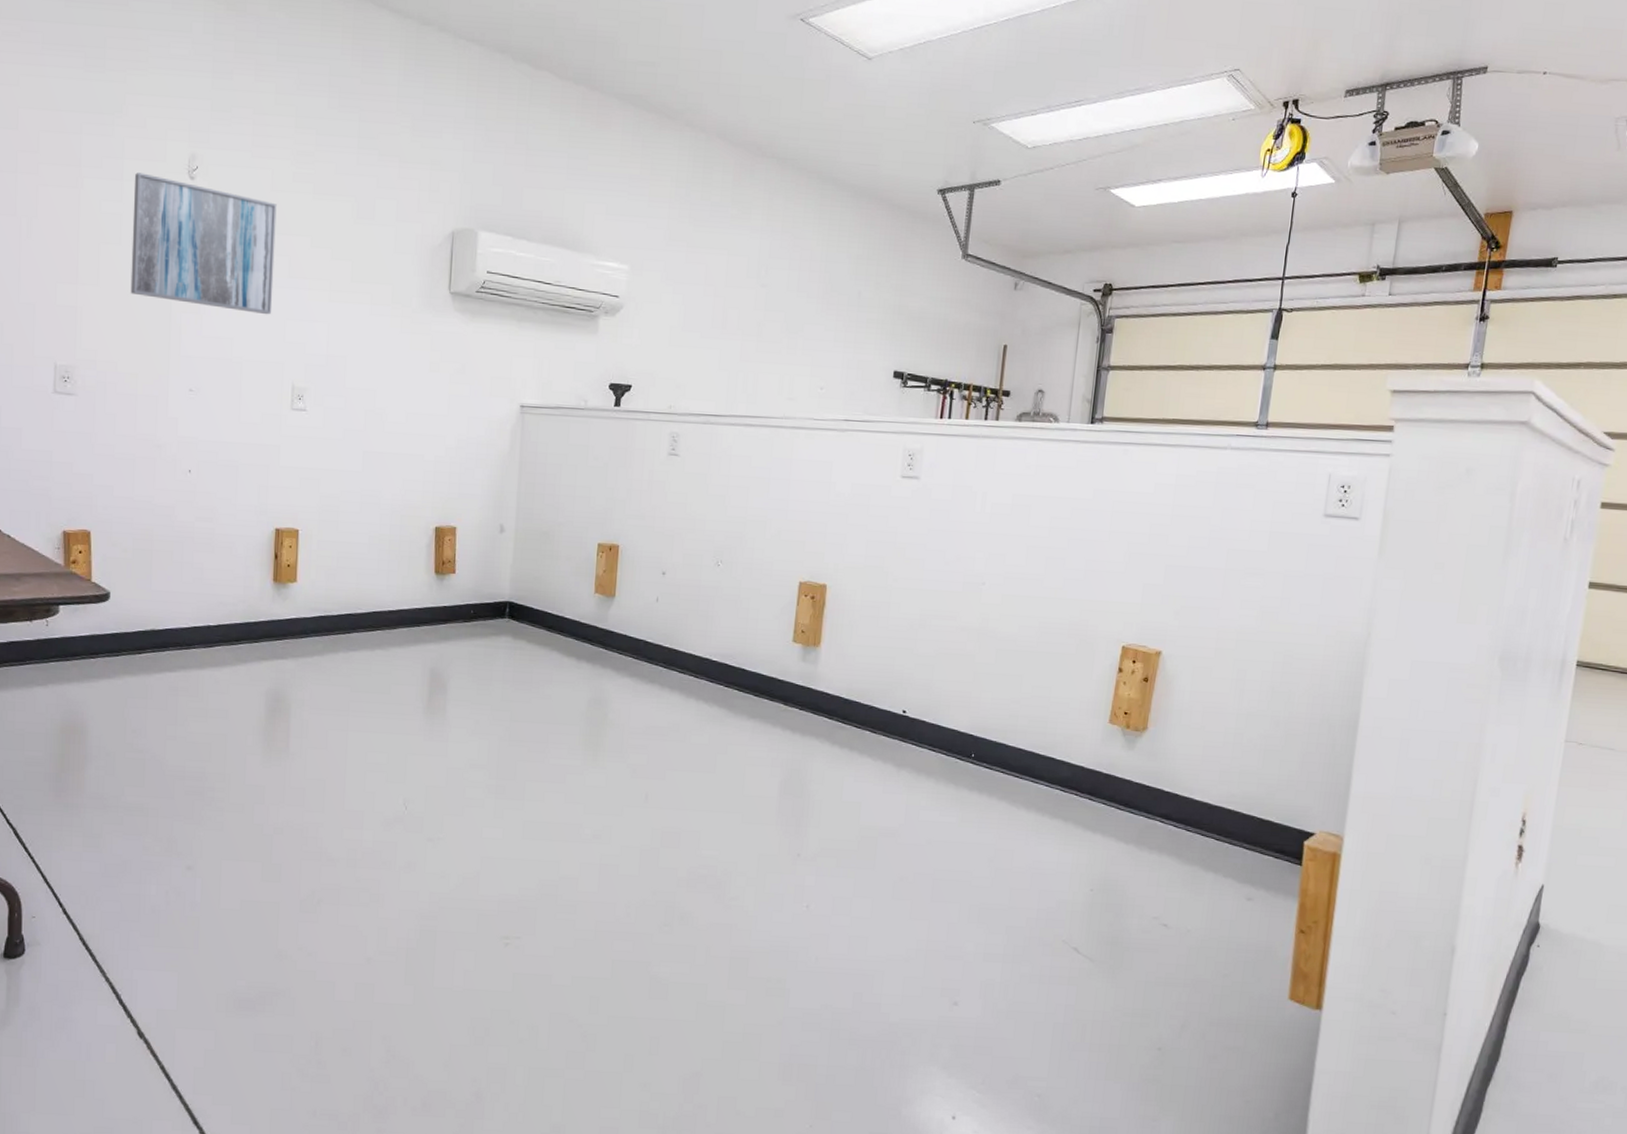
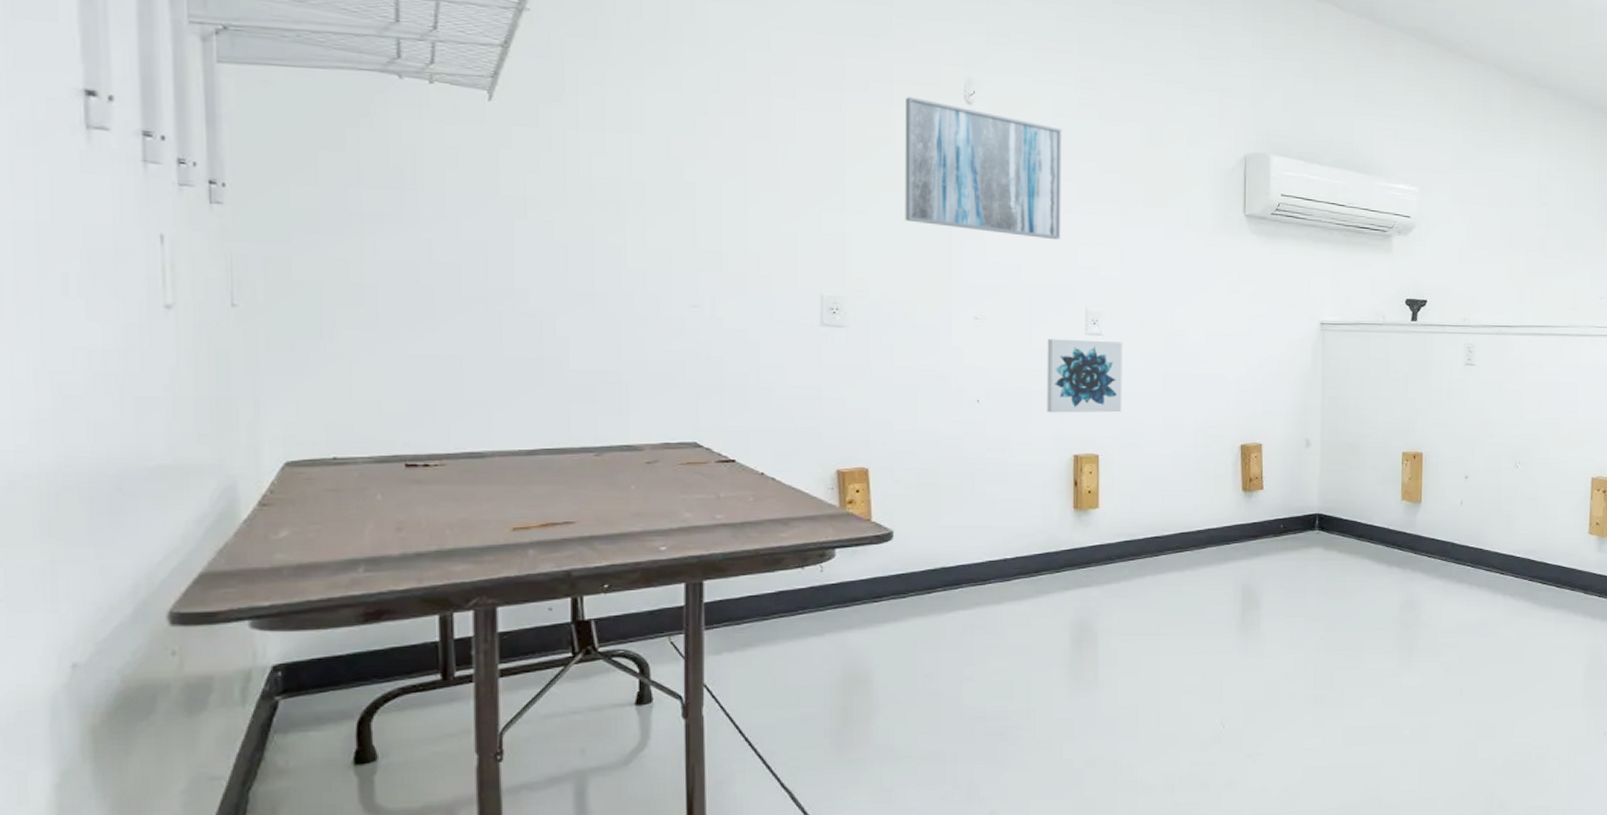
wall art: none [252,412,326,489] -> present [1046,338,1123,413]

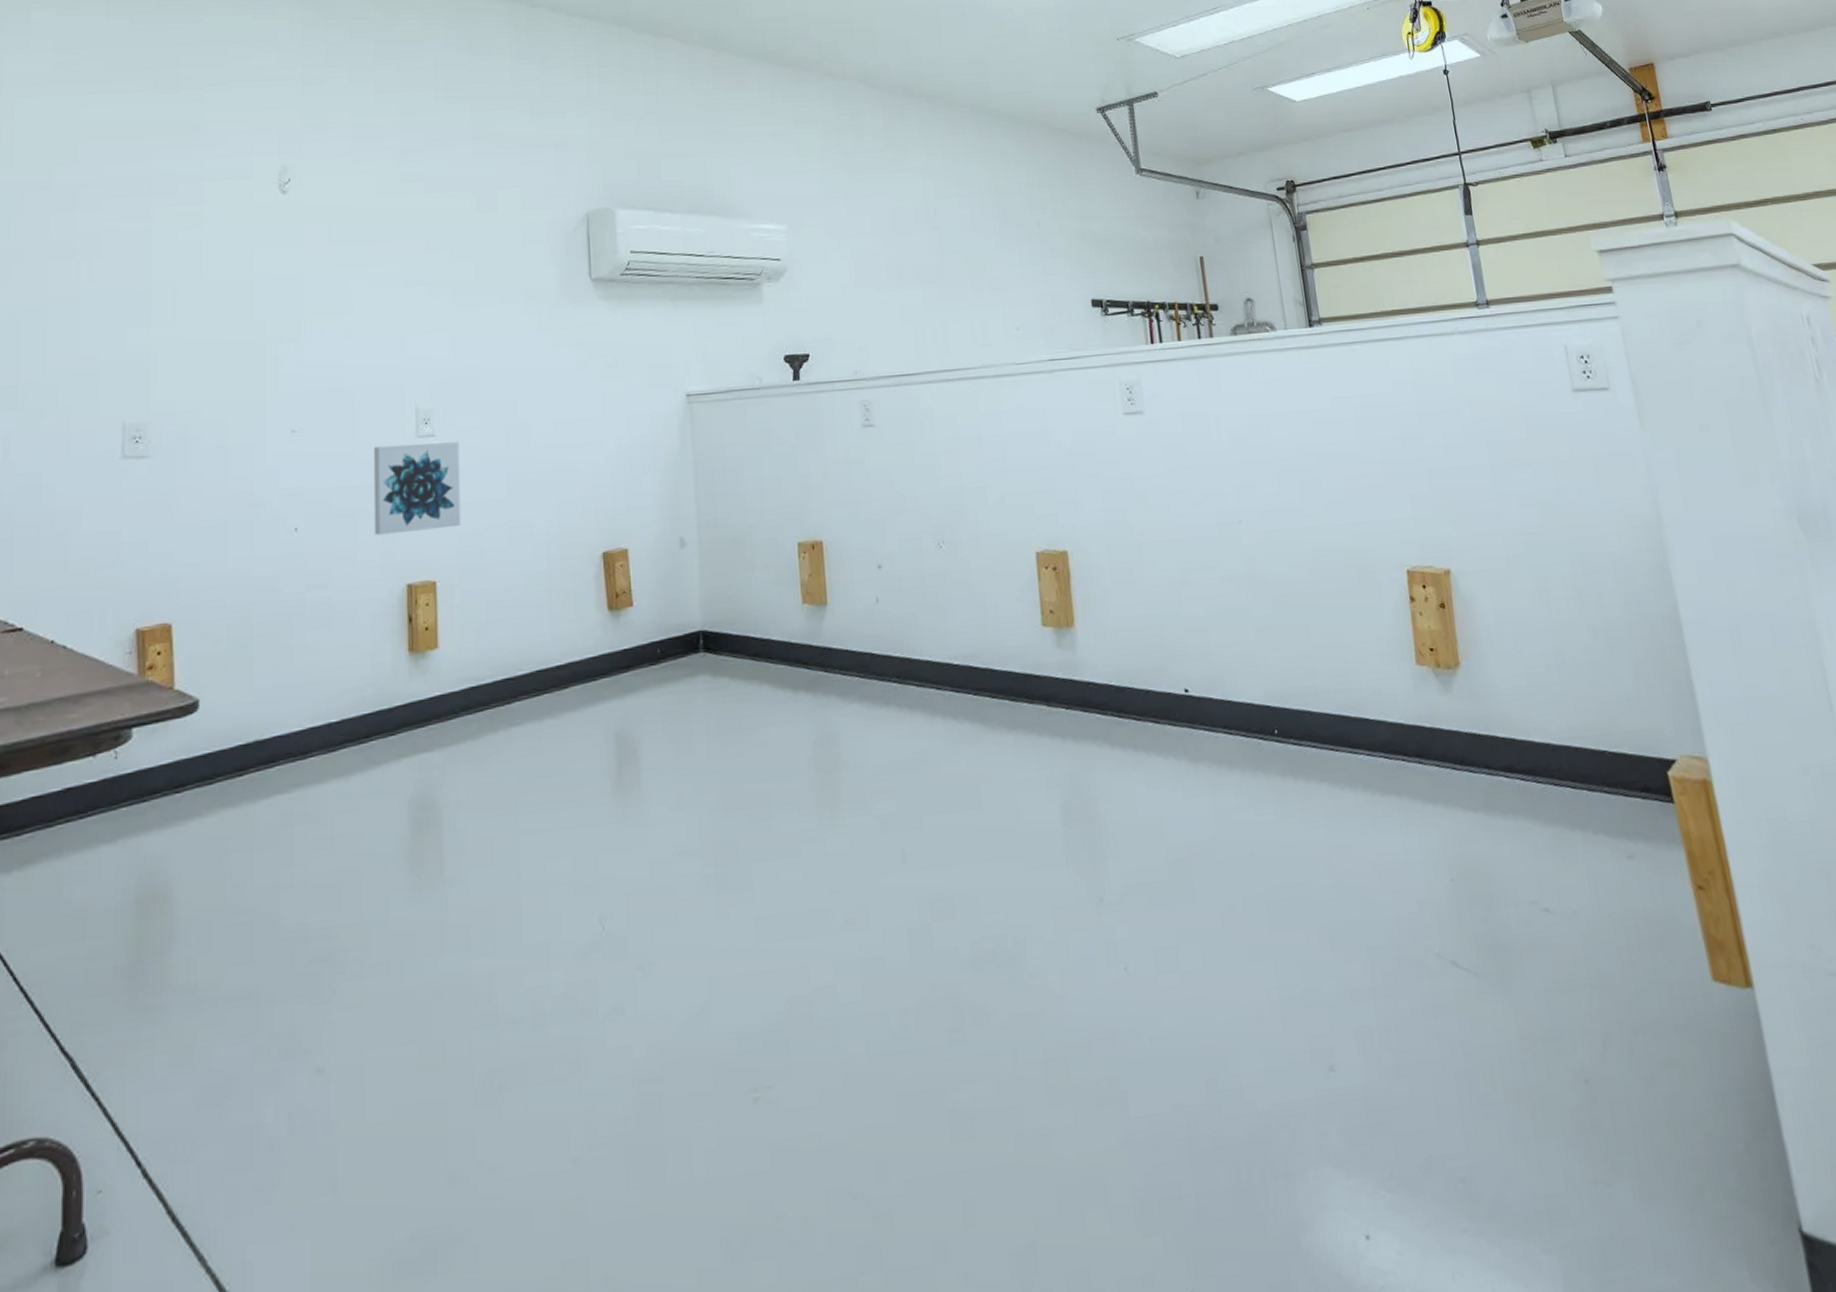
wall art: present [904,97,1062,240] -> none [215,193,386,332]

